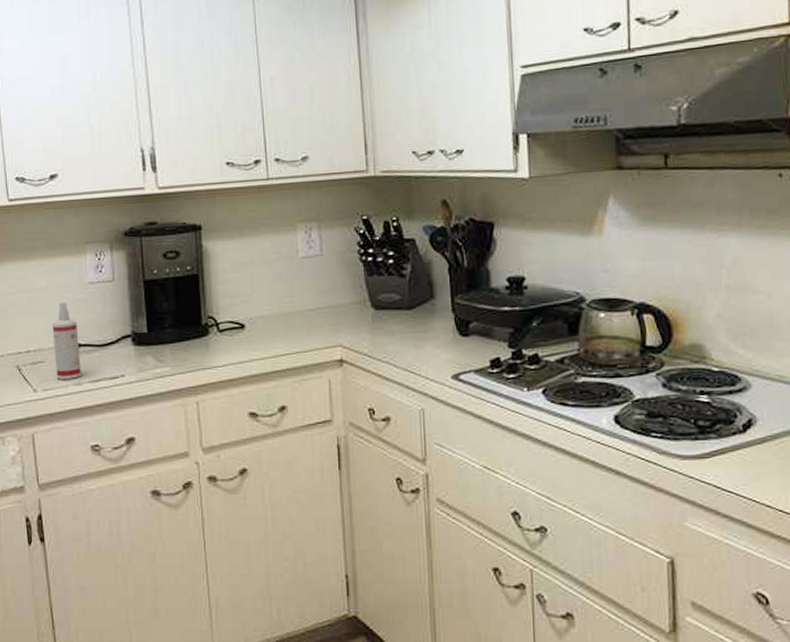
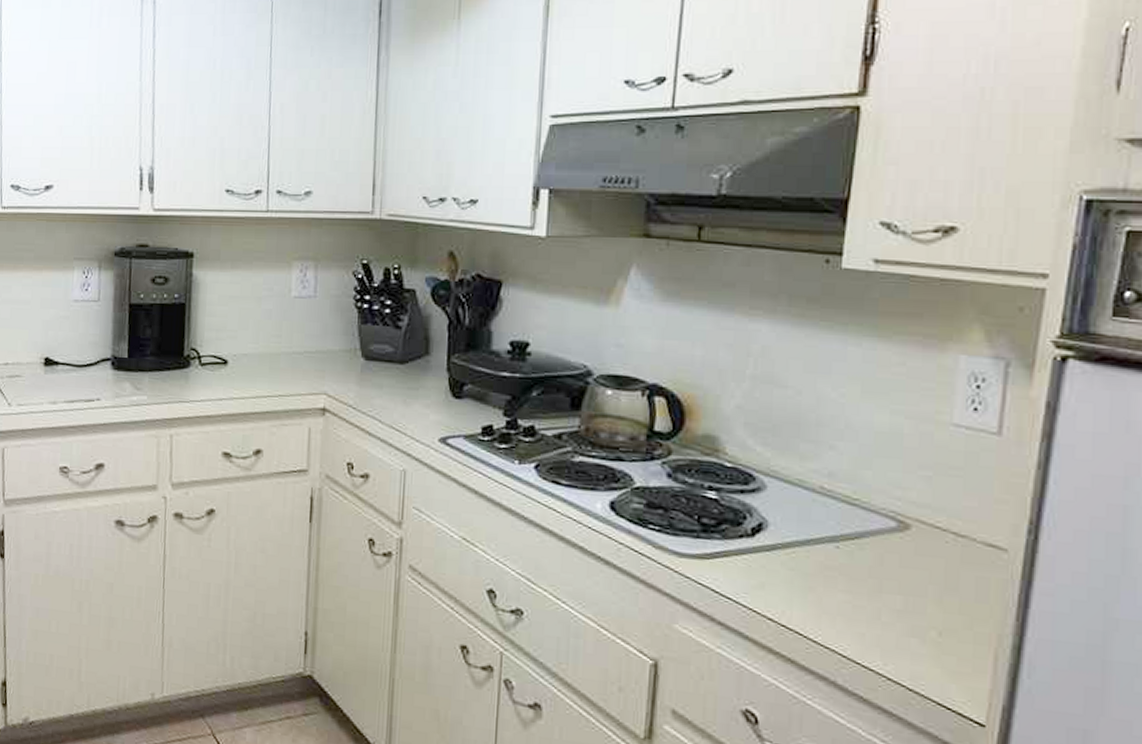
spray bottle: present [52,302,81,380] -> none [32,317,58,397]

